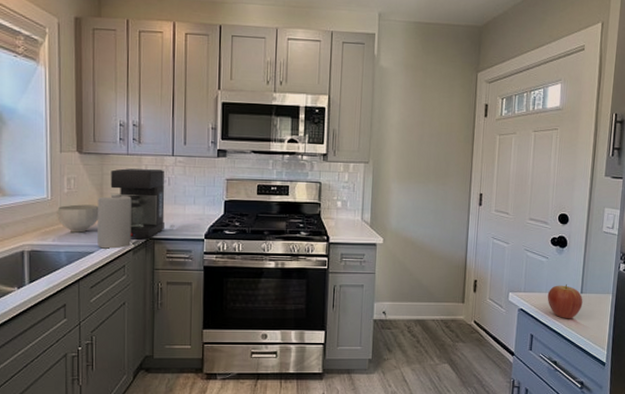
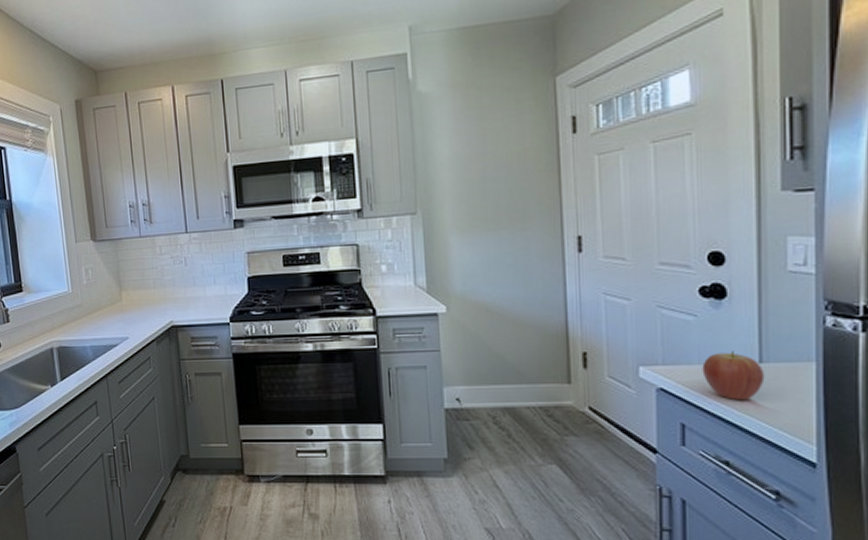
bowl: present [57,204,99,233] -> none [79,294,120,325]
paper towel holder: present [97,194,132,249] -> none [116,281,154,341]
coffee maker: present [110,168,165,239] -> none [125,250,186,327]

